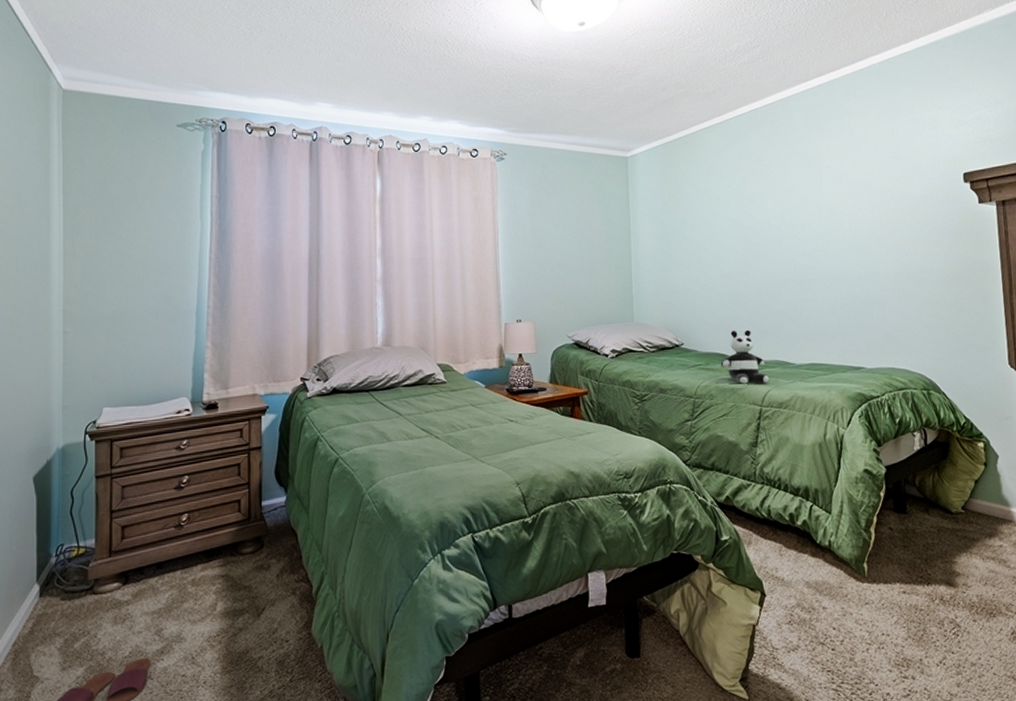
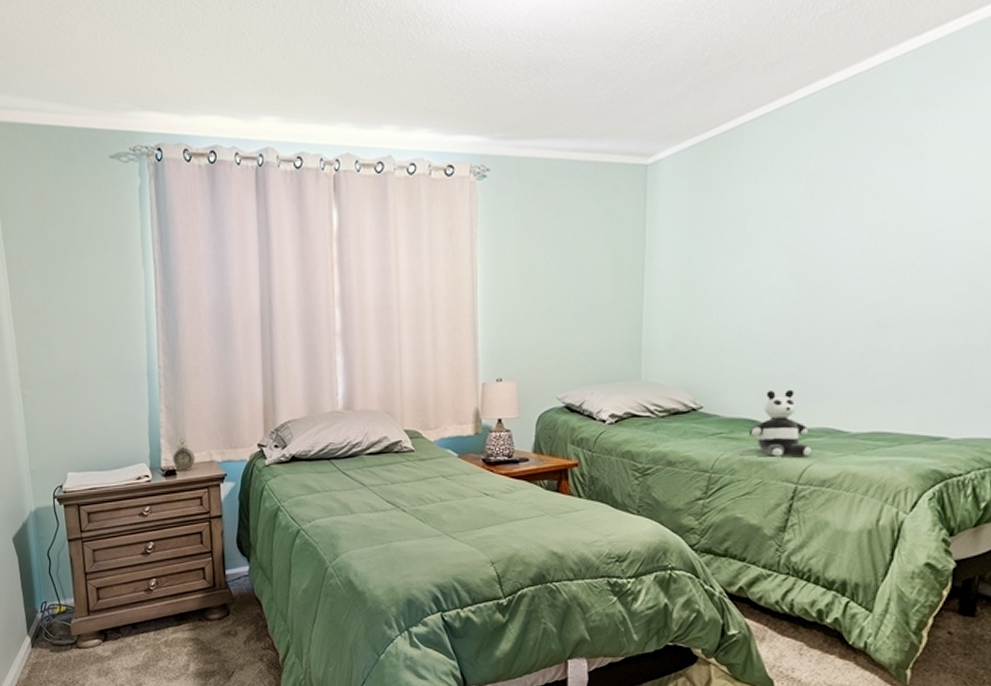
alarm clock: none [215,373,238,404] -> present [173,438,195,471]

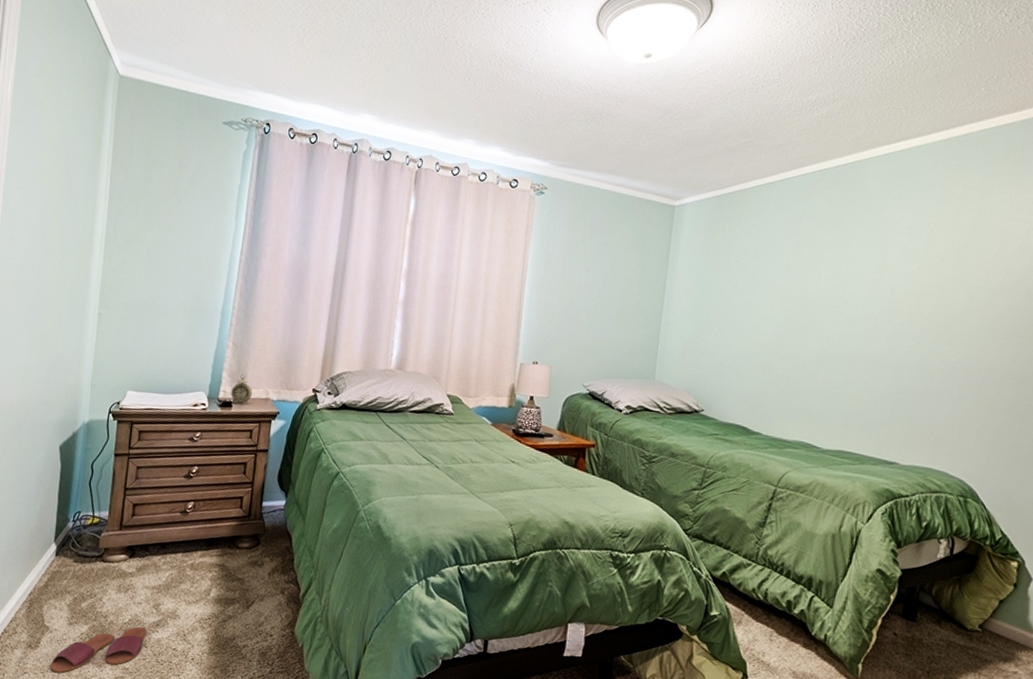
stuffed animal: present [748,389,811,458] -> none [739,403,790,465]

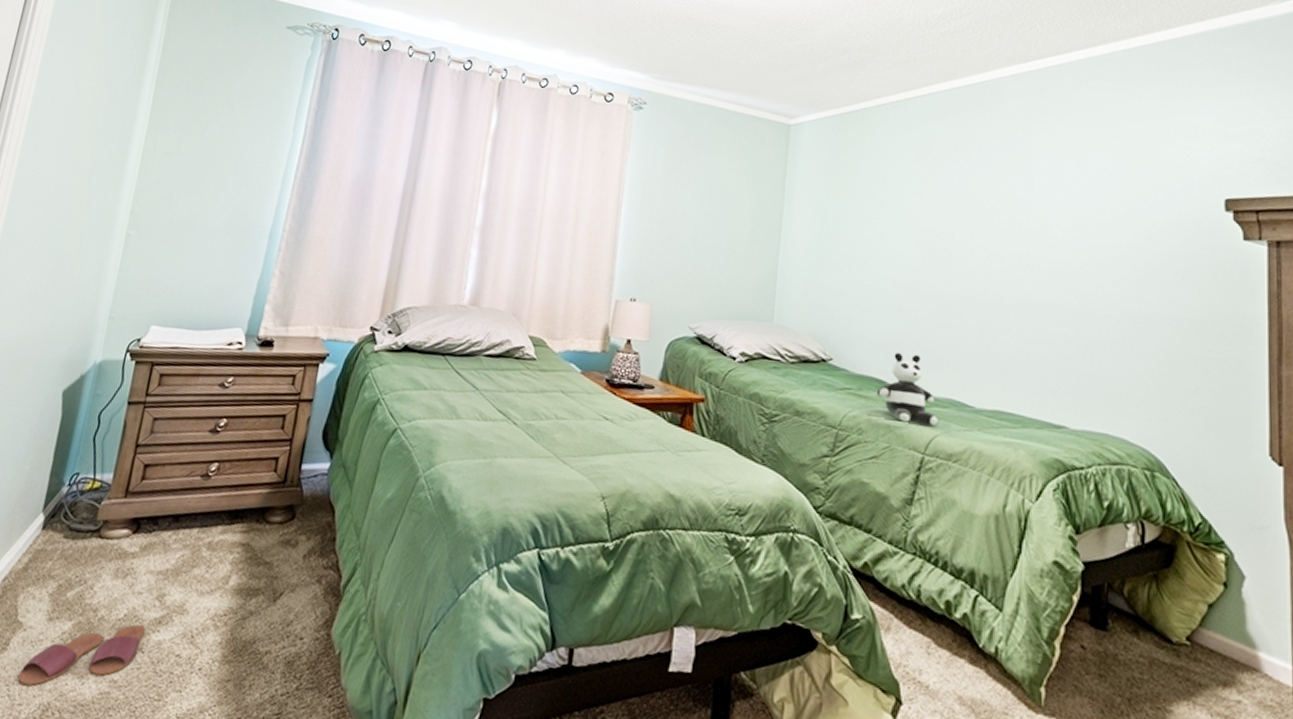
alarm clock: present [231,374,252,404] -> none [273,307,299,344]
stuffed animal: none [739,403,790,465] -> present [876,352,937,427]

